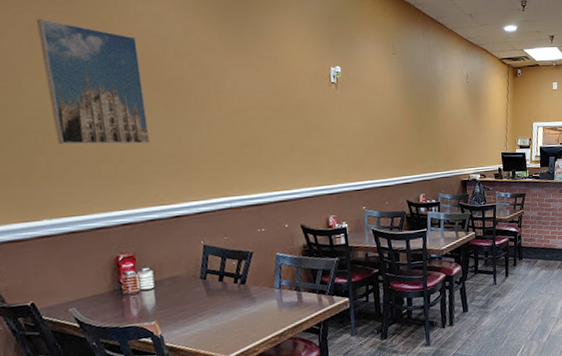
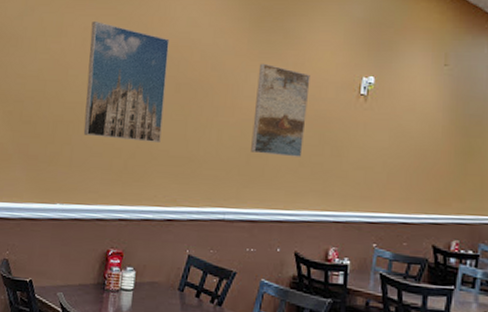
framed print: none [236,58,291,144] -> present [251,63,310,157]

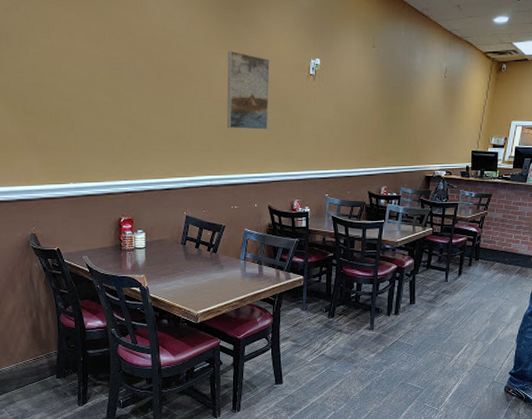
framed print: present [83,20,170,142] -> none [75,15,152,125]

